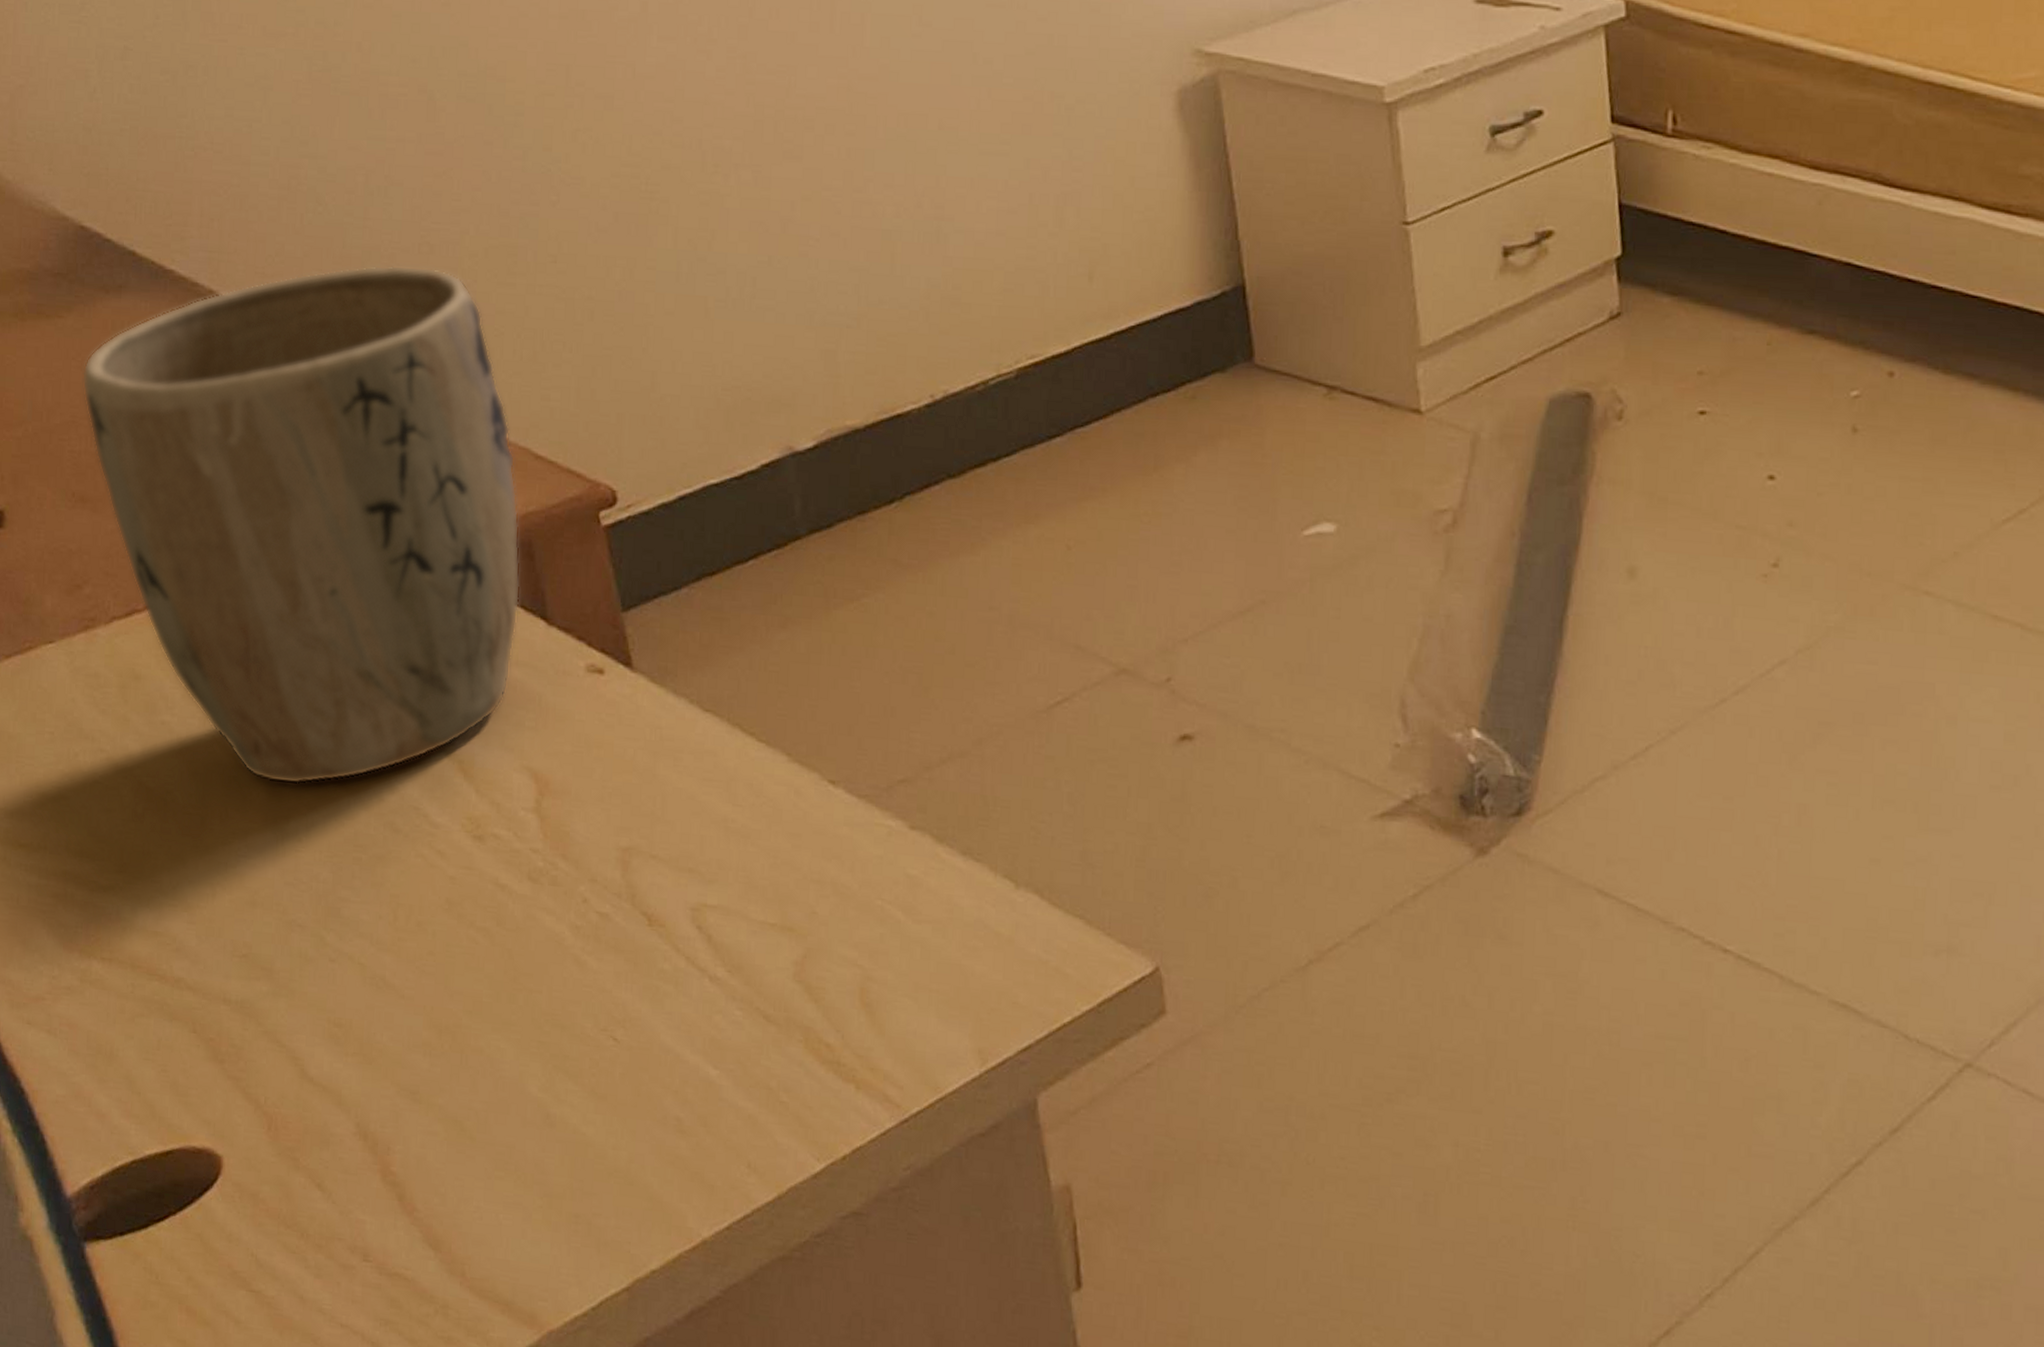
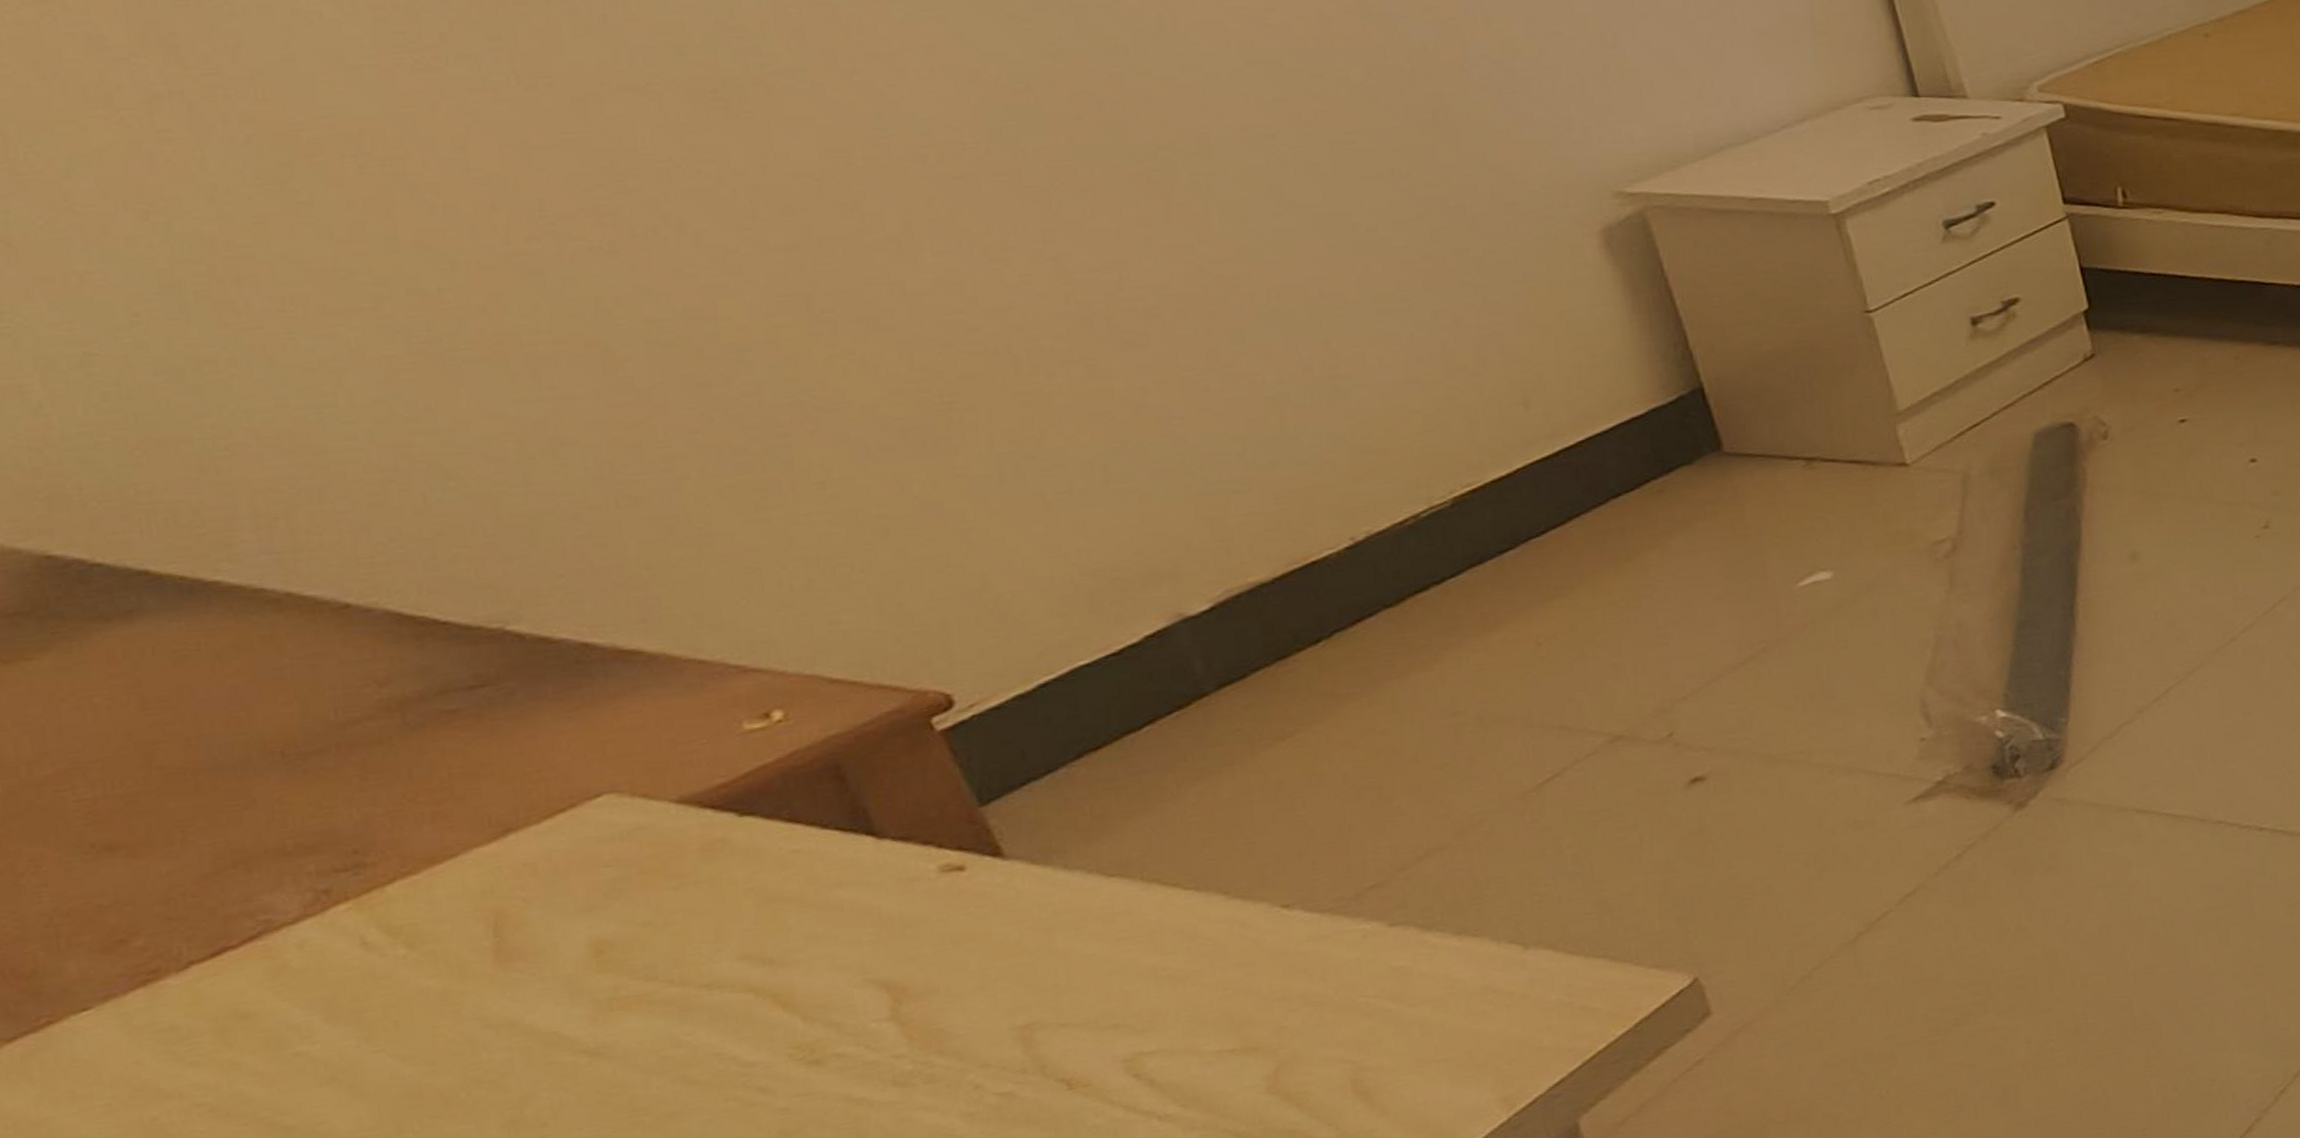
plant pot: present [82,265,521,785] -> none [81,519,834,1078]

